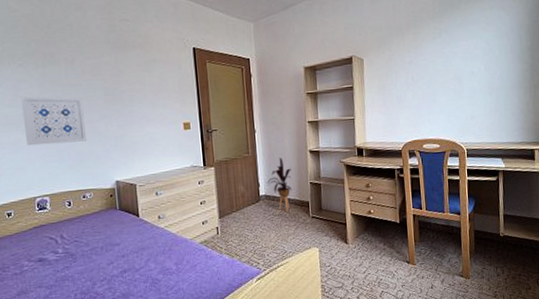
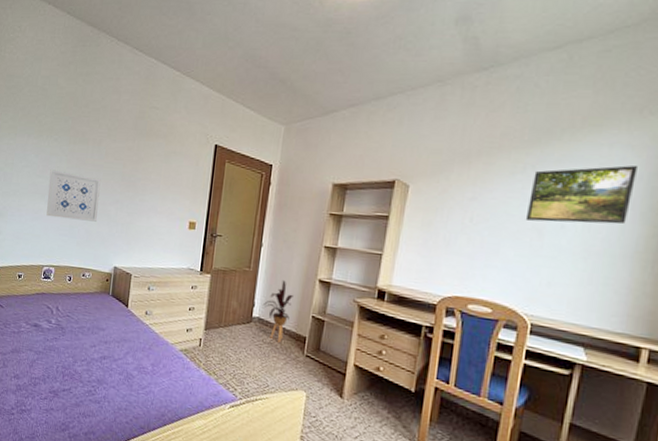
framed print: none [447,22,510,72] -> present [525,165,637,225]

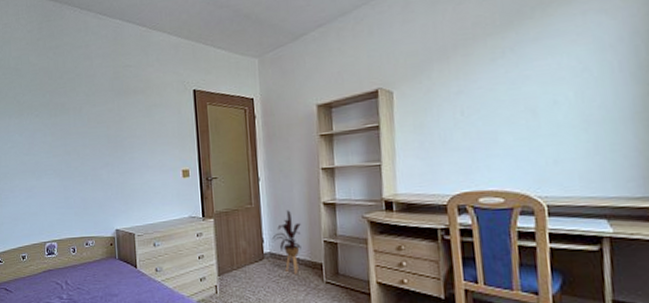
wall art: present [46,169,101,222] -> none [36,144,91,193]
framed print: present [525,165,637,225] -> none [514,29,618,103]

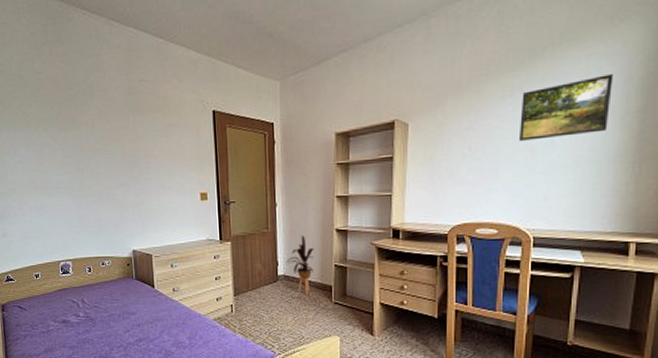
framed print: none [514,29,618,103] -> present [518,74,613,141]

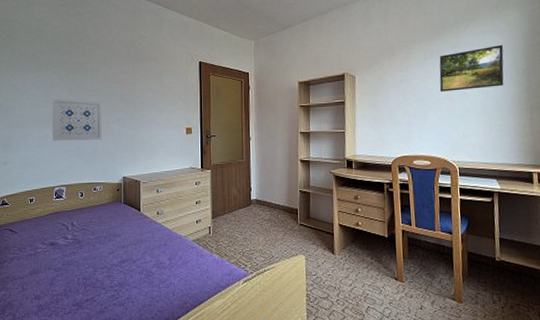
wall art: none [46,161,106,211] -> present [52,98,103,141]
house plant: present [285,235,314,295] -> none [258,165,282,217]

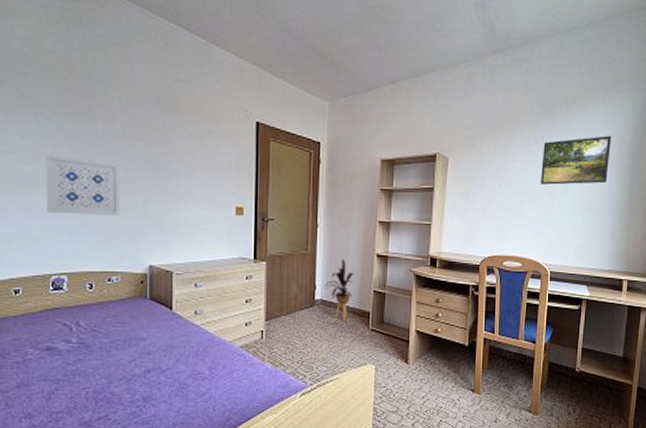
house plant: none [258,165,282,217] -> present [324,259,354,321]

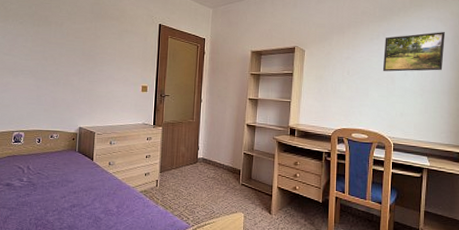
wall art: present [45,155,121,215] -> none [15,48,64,90]
house plant: present [324,259,354,321] -> none [205,127,228,176]

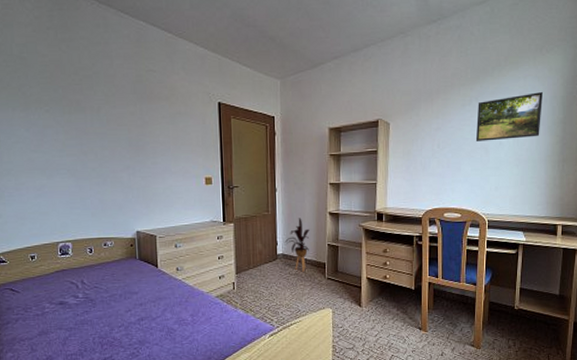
house plant: none [205,127,228,176] -> present [284,218,310,272]

